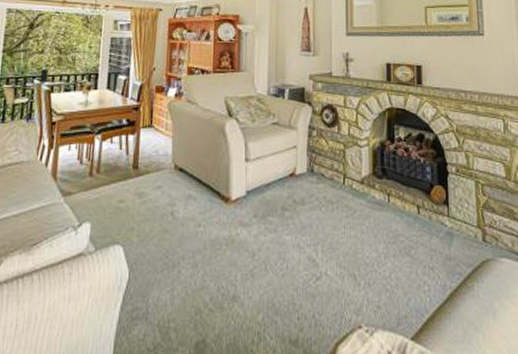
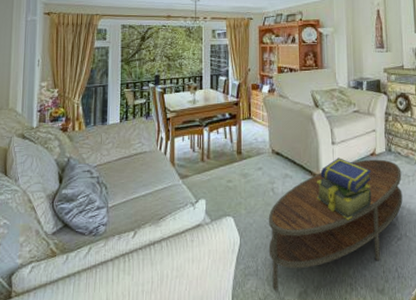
coffee table: none [162,181,325,340] -> present [268,159,403,292]
stack of books: none [223,177,289,254] -> present [316,158,372,220]

